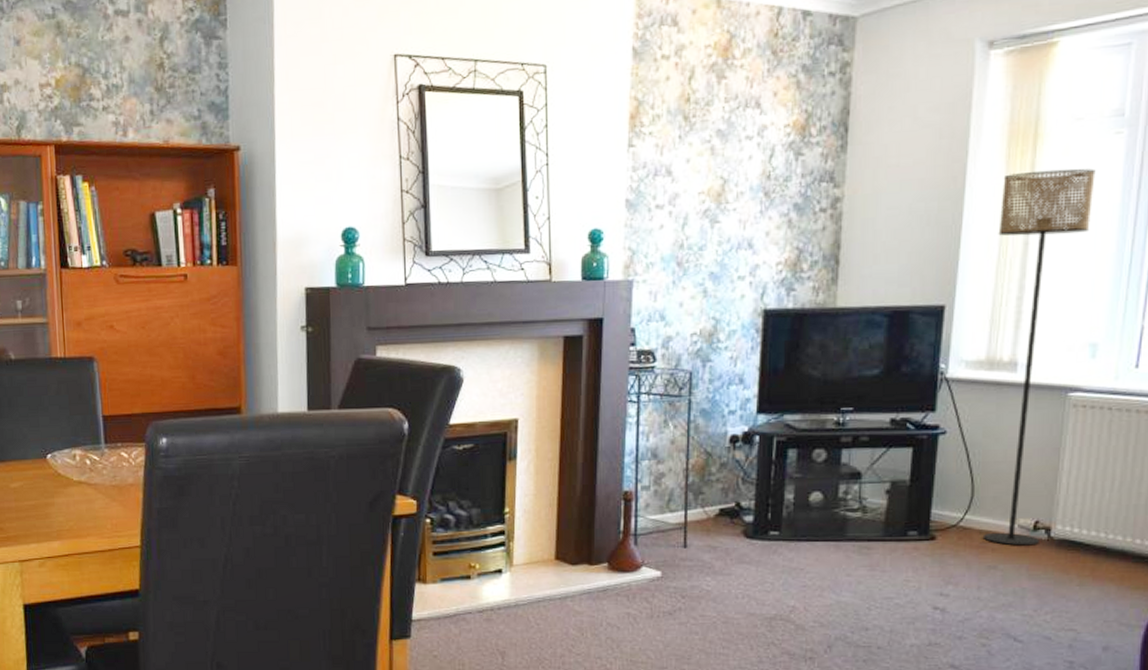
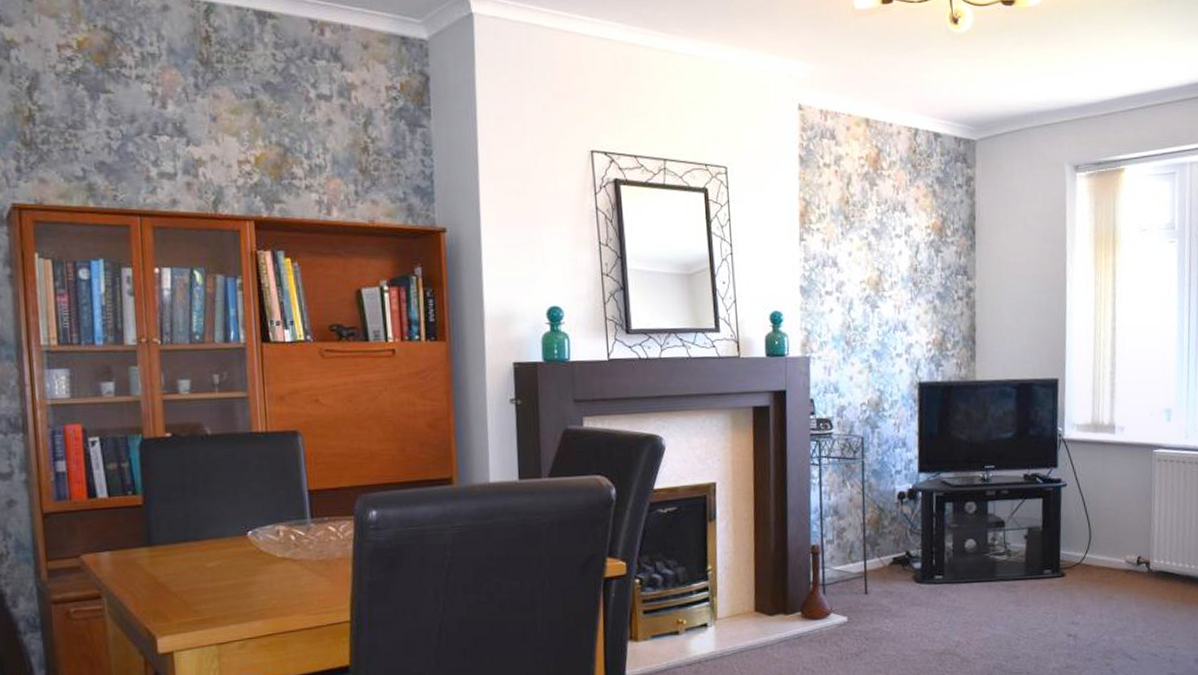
floor lamp: present [982,168,1096,546] -> none [1093,269,1159,578]

